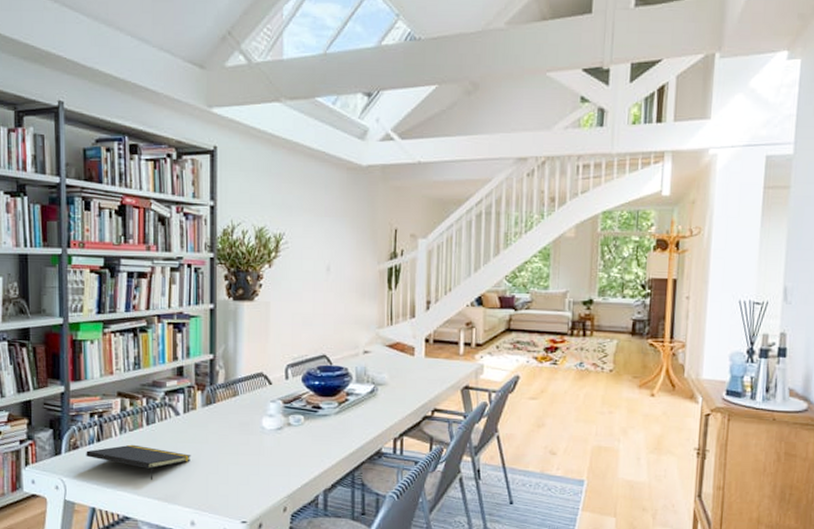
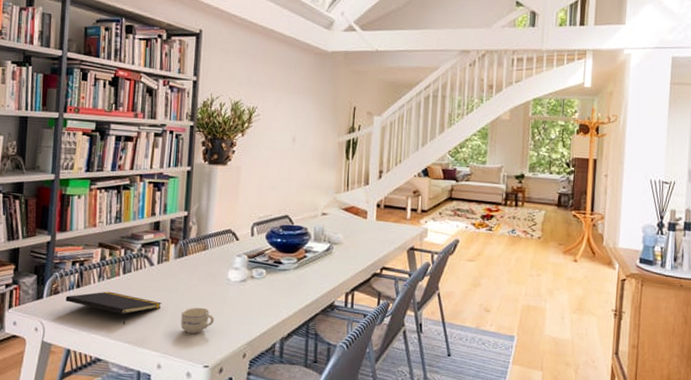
cup: none [213,459,251,488] -> present [181,307,215,334]

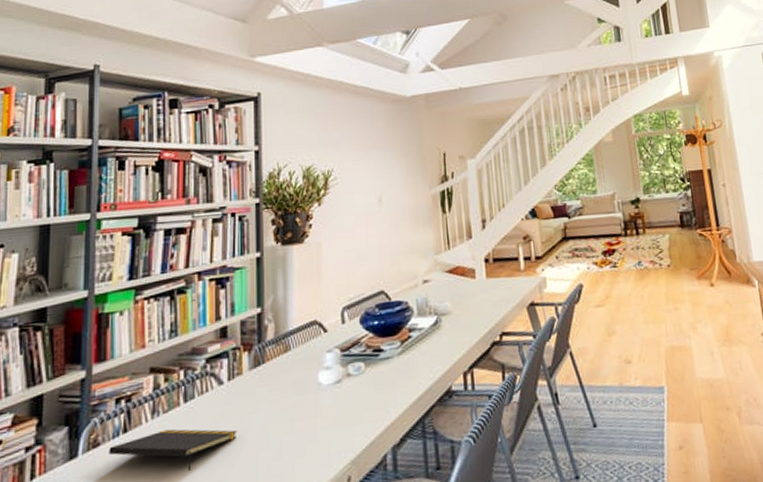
cup: present [181,307,215,334] -> none [264,426,307,465]

